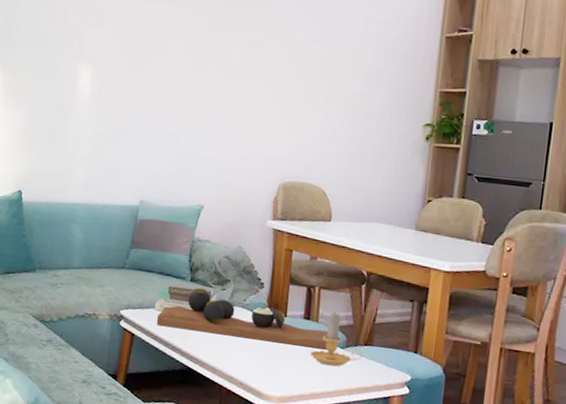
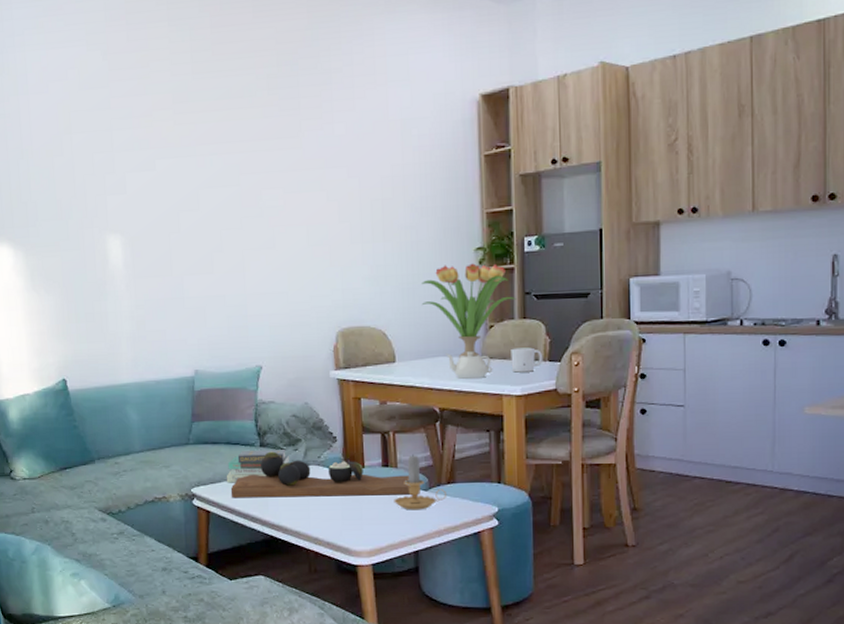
flower arrangement: none [364,136,458,228] -> present [421,263,516,359]
teapot: none [380,220,425,249] -> present [445,351,493,379]
mug: none [443,225,477,251] -> present [511,347,543,373]

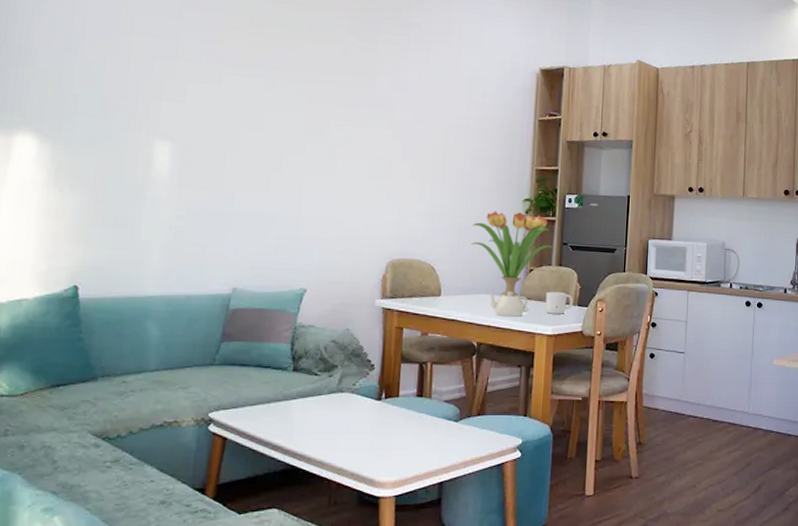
books: present [226,450,290,482] -> none [250,375,324,407]
decorative tray: present [230,451,411,498] -> none [253,376,442,425]
candle: present [394,454,446,510] -> none [424,385,476,441]

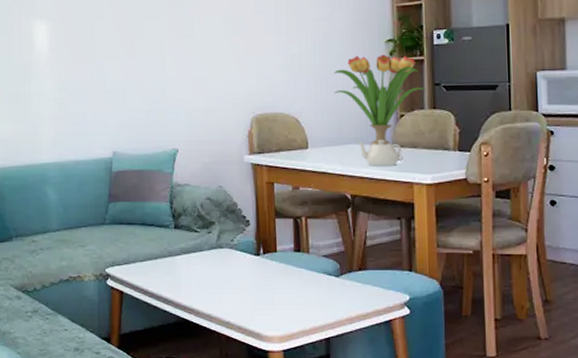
mug: present [545,291,574,314] -> none [421,137,453,161]

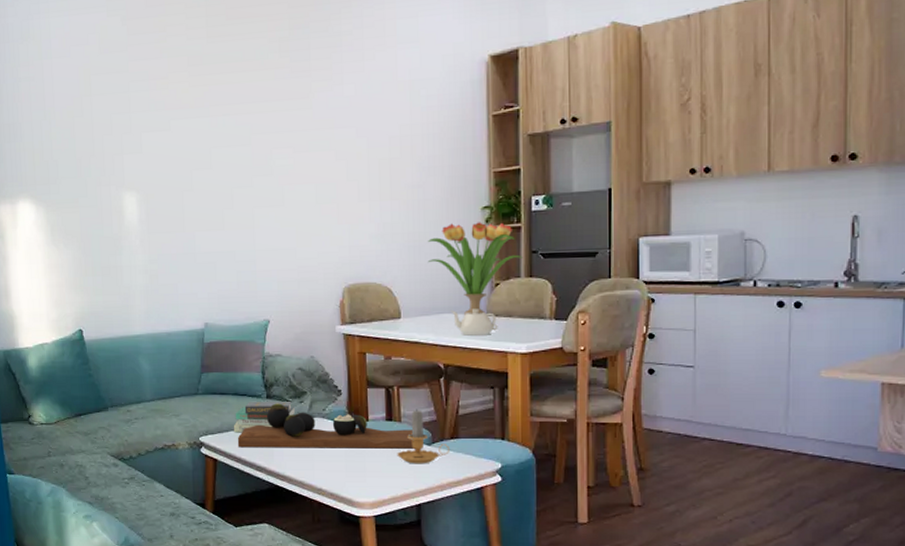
books: none [140,232,204,263] -> present [233,402,296,432]
decorative tray: none [144,233,323,281] -> present [237,403,414,449]
candle: none [305,240,358,297] -> present [397,409,449,464]

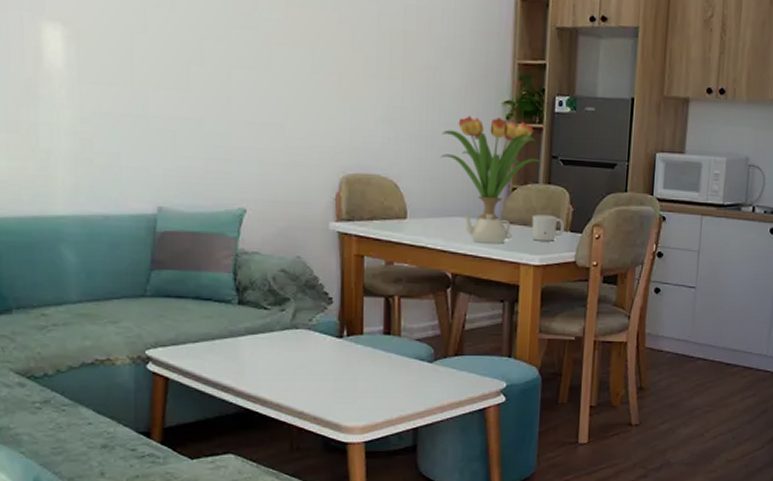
books: present [233,402,296,432] -> none [192,308,275,344]
decorative tray: present [237,403,414,449] -> none [197,310,414,366]
candle: present [397,409,449,464] -> none [394,322,453,384]
mug: none [516,306,549,330] -> present [531,214,565,242]

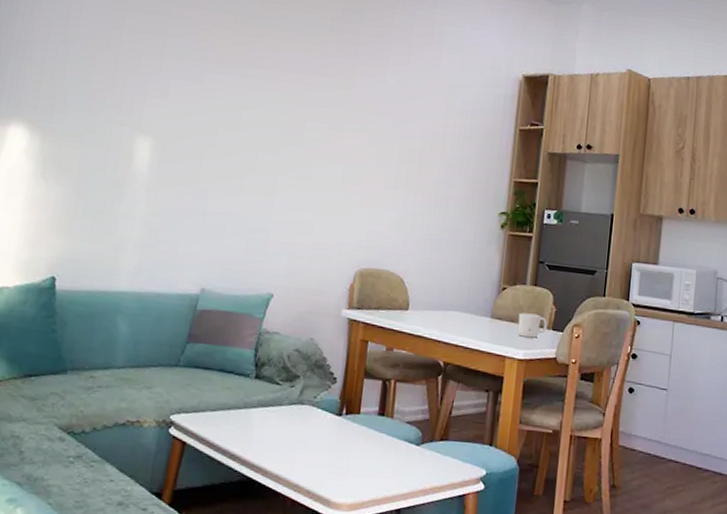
flower arrangement: present [440,115,542,221] -> none [442,223,530,316]
teapot: present [462,214,512,244] -> none [457,309,500,338]

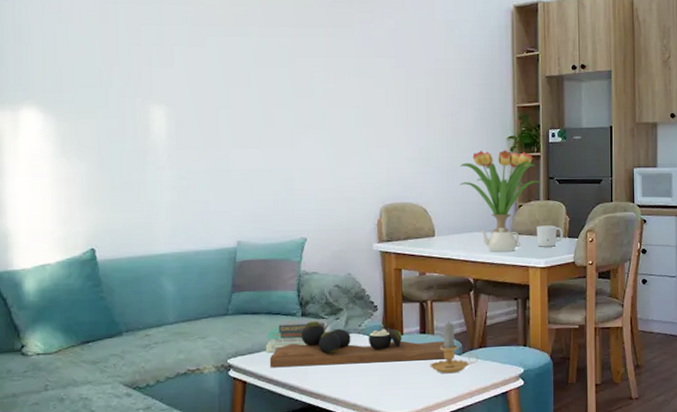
books: none [211,380,285,413] -> present [265,319,331,352]
decorative tray: none [213,385,404,448] -> present [269,320,446,368]
candle: none [384,405,438,466] -> present [430,321,478,374]
flower arrangement: none [442,223,530,316] -> present [459,150,542,234]
teapot: none [457,309,500,338] -> present [480,228,521,252]

